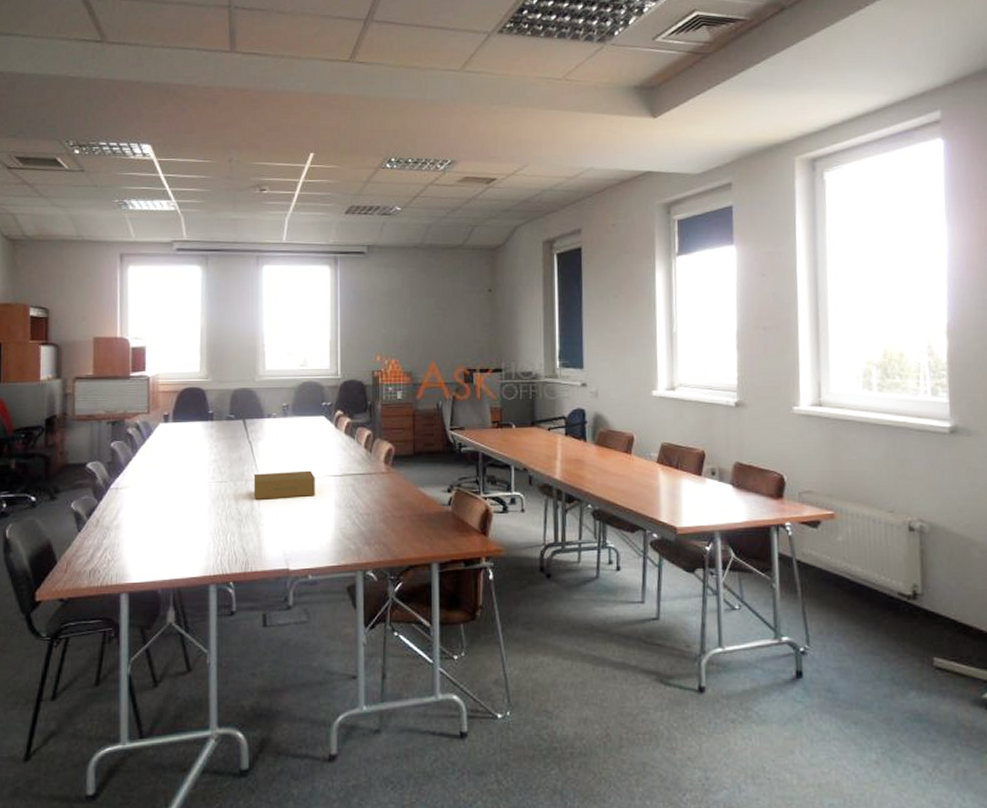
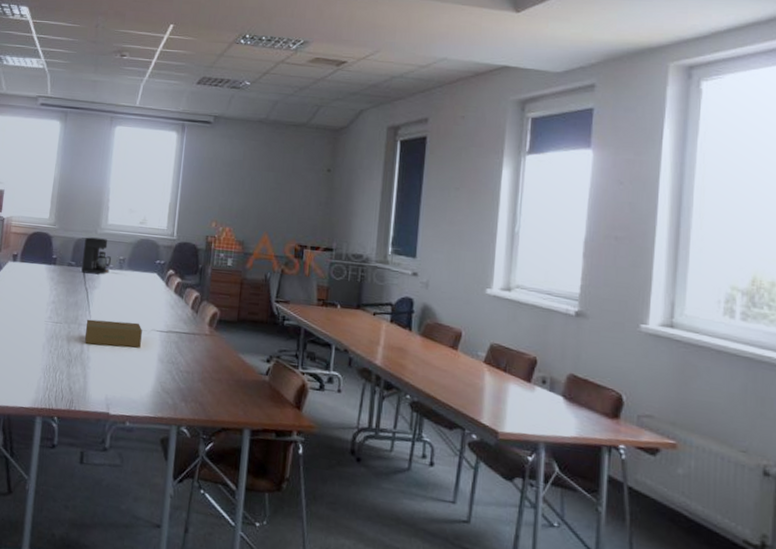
coffee maker: none [242,386,274,425] -> present [81,237,112,275]

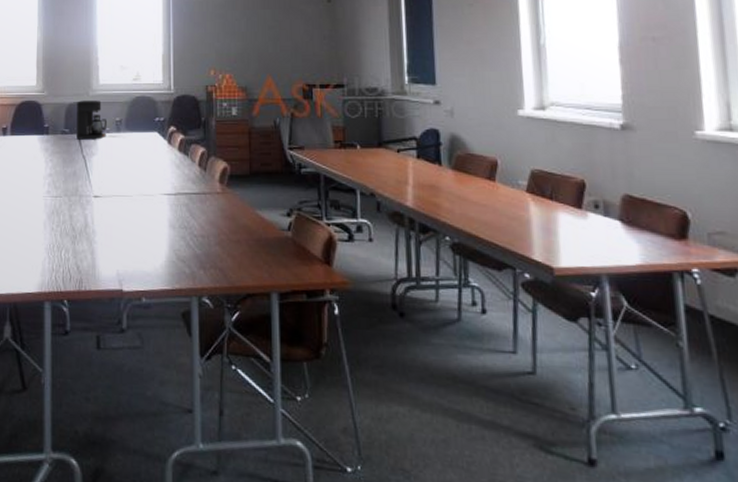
box: present [84,319,142,348] -> none [87,187,148,217]

